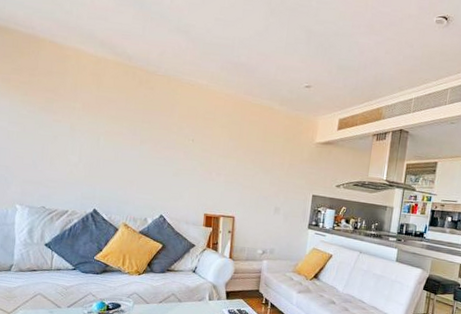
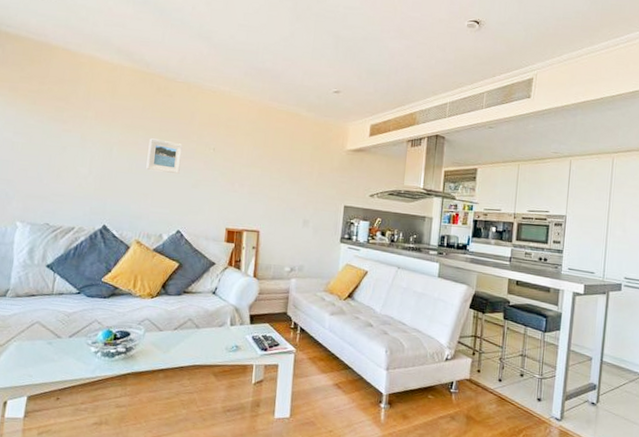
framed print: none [131,129,165,164] -> present [146,138,184,175]

